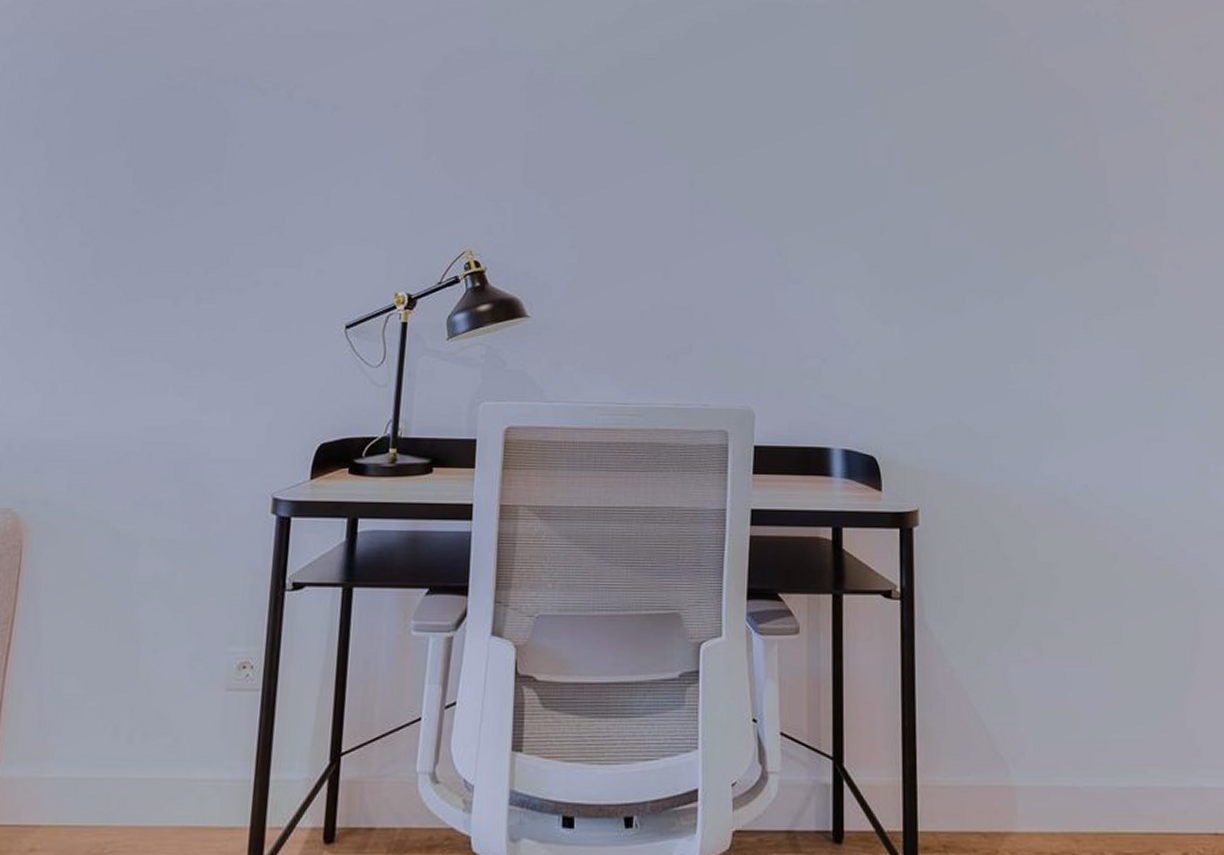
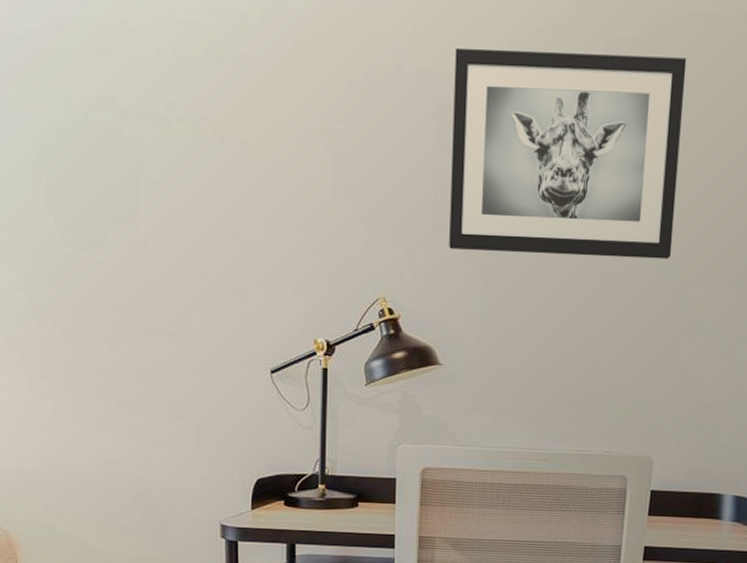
wall art: none [538,28,761,212] -> present [449,47,687,259]

